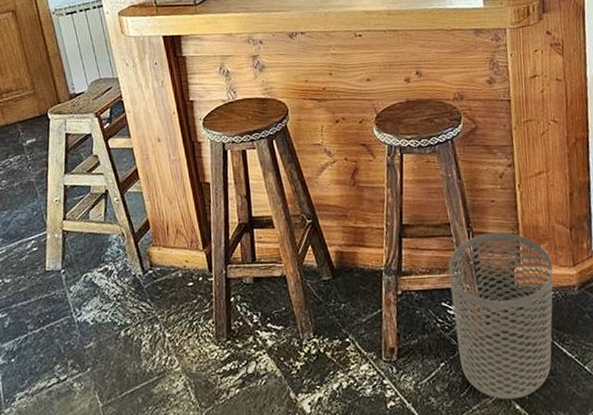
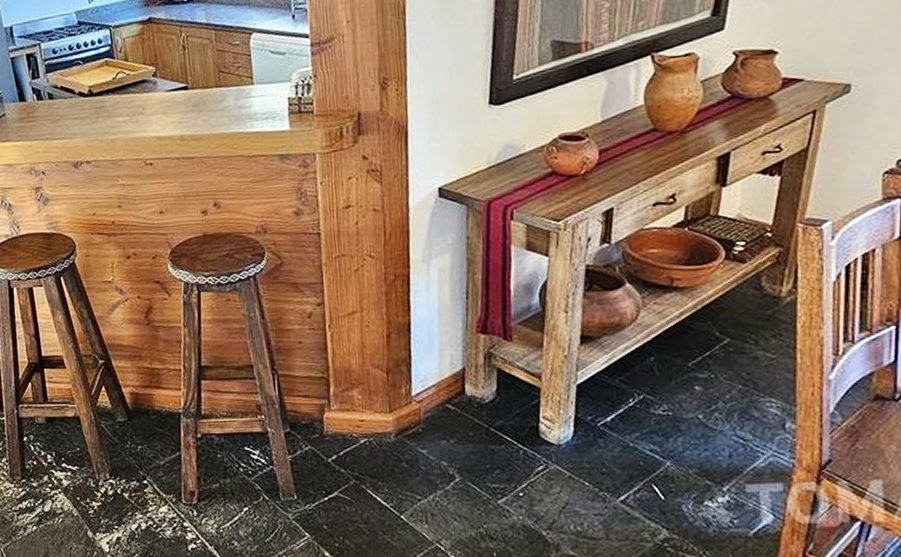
waste bin: present [448,232,554,400] -> none [251,375,368,547]

